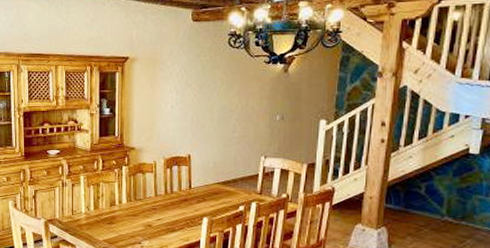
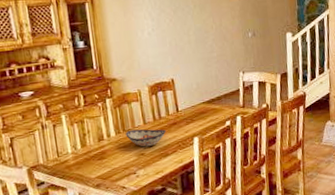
decorative bowl: none [136,200,177,219] -> present [125,129,167,147]

